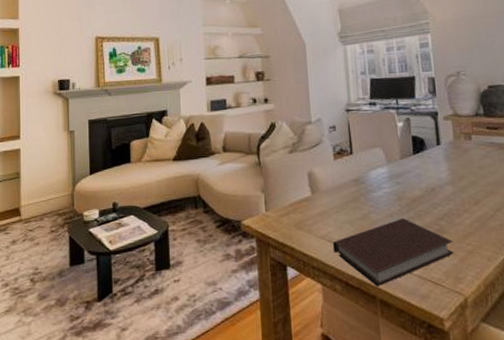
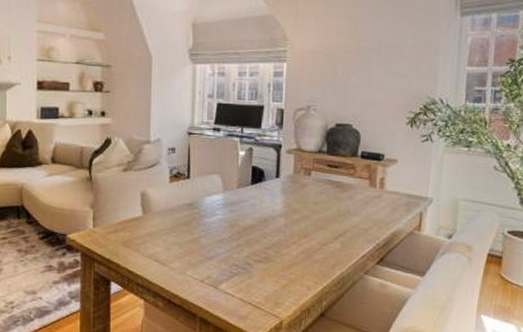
notebook: present [333,218,455,287] -> none [160,245,278,306]

